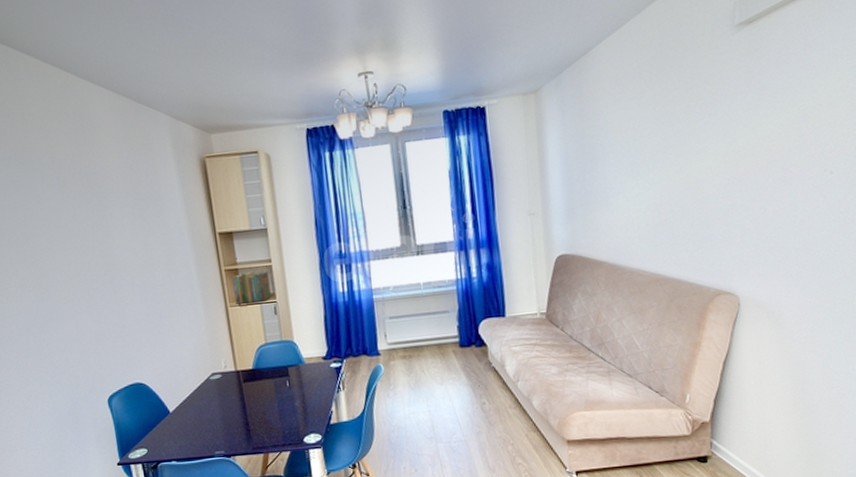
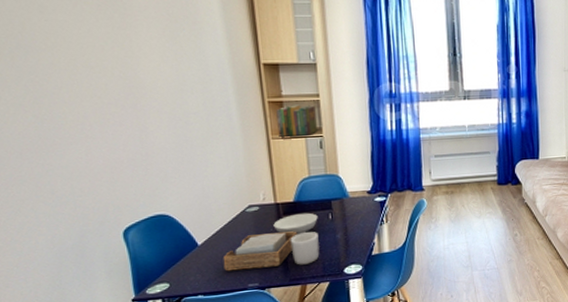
napkin holder: none [191,399,258,439] -> present [223,231,298,272]
bowl: none [235,380,276,404] -> present [273,212,318,236]
mug: none [251,399,280,434] -> present [290,231,320,265]

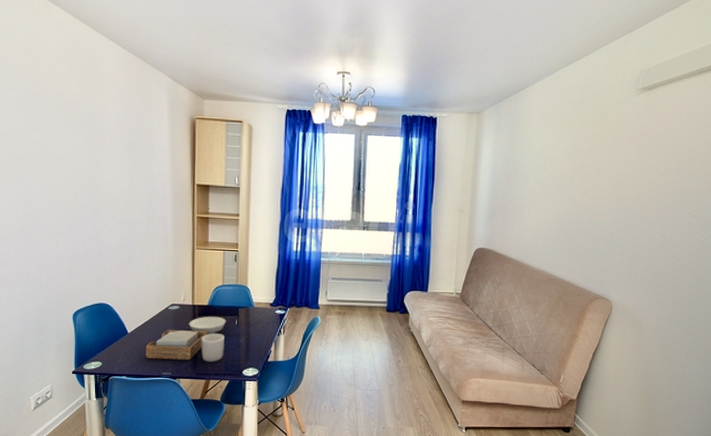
books: present [276,104,319,137] -> none [202,221,235,249]

